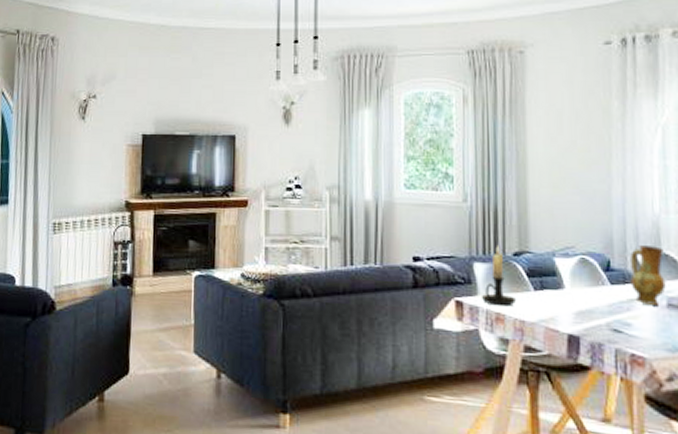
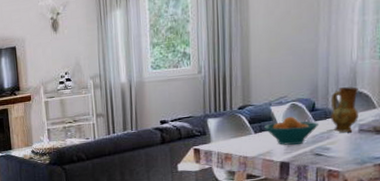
candle holder: present [481,244,517,307] -> none [213,102,241,149]
fruit bowl: none [547,273,617,313] -> present [264,116,320,145]

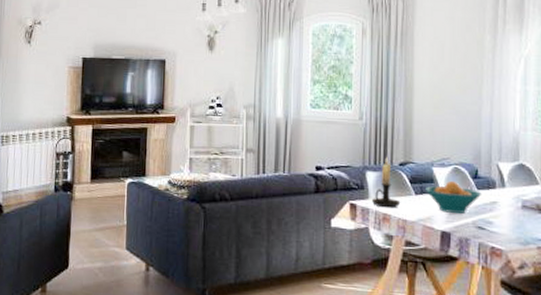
candle holder: none [213,102,241,149] -> present [371,156,401,208]
ceramic jug: present [330,87,359,133] -> none [493,157,522,208]

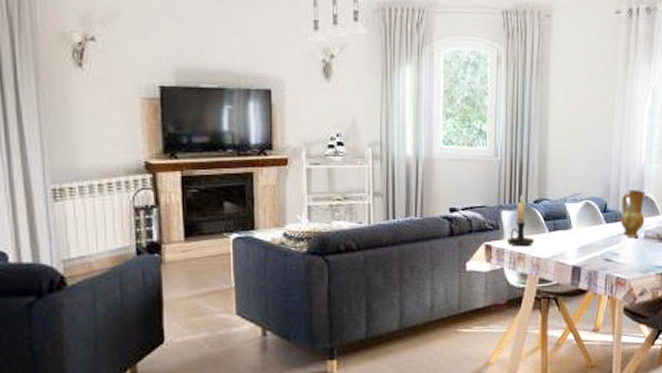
fruit bowl: present [426,180,482,213] -> none [559,215,610,247]
ceramic jug: none [493,157,522,208] -> present [620,190,645,239]

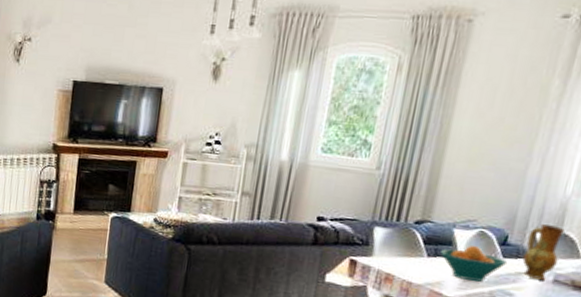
candle holder: present [506,194,535,247] -> none [375,212,409,269]
fruit bowl: none [559,215,610,247] -> present [440,245,508,282]

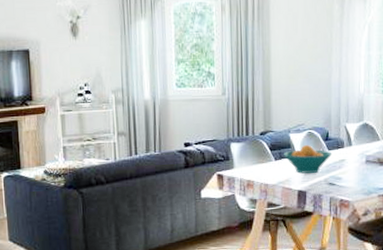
ceramic jug: present [522,224,565,281] -> none [342,118,365,163]

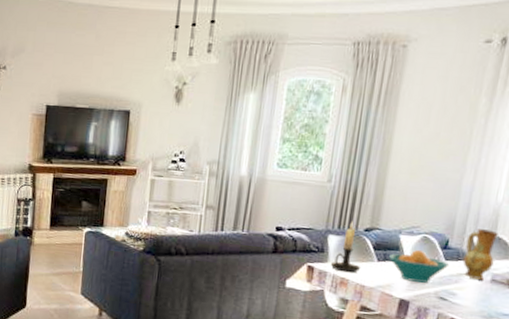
candle holder: none [236,127,263,175] -> present [330,221,361,273]
ceramic jug: none [342,118,365,163] -> present [462,229,498,281]

